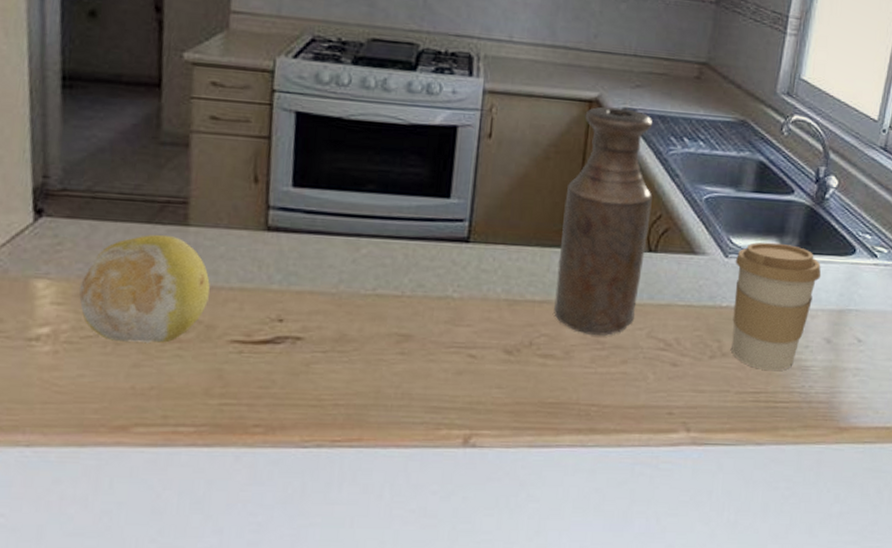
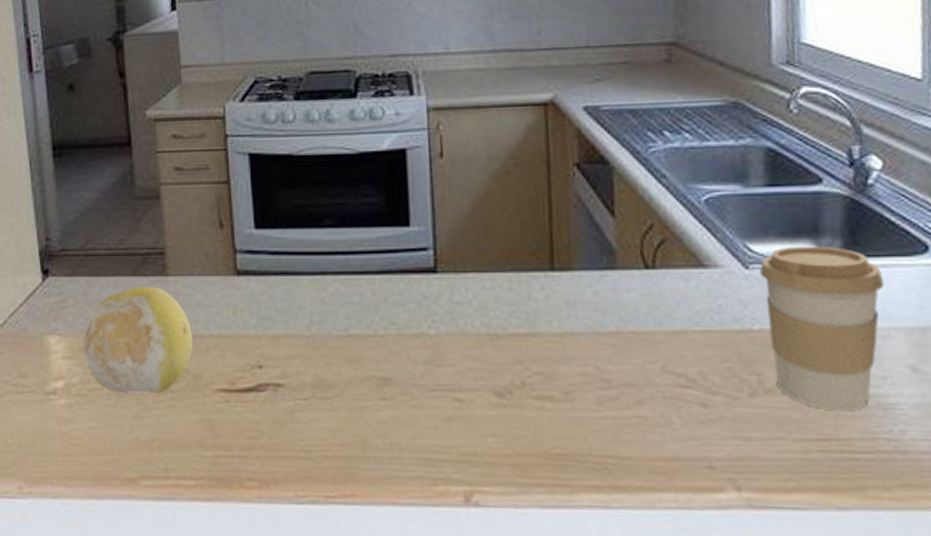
bottle: present [554,106,653,336] -> none [535,107,642,373]

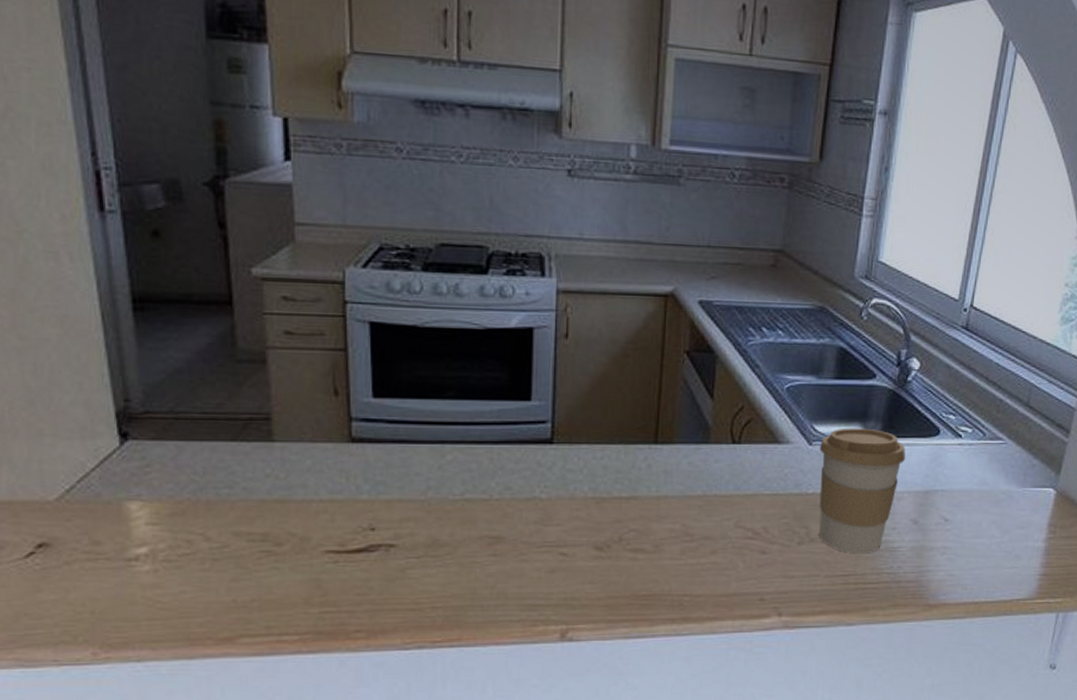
fruit: present [84,286,192,394] -> none [173,451,300,557]

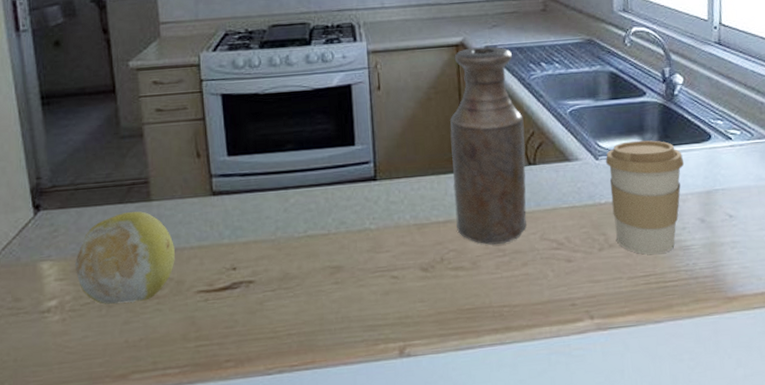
fruit: none [173,451,300,557] -> present [75,211,175,305]
bottle: none [641,300,733,529] -> present [450,46,527,245]

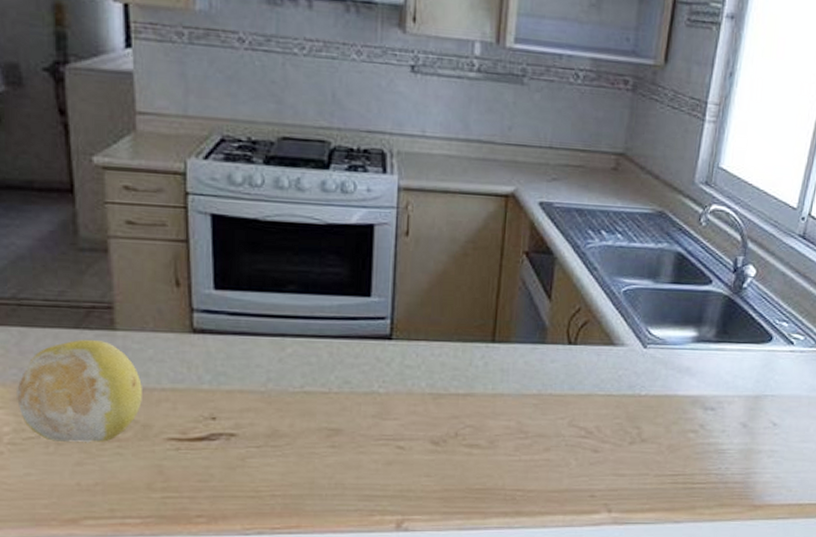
bottle: present [450,46,527,245] -> none [477,201,571,426]
coffee cup: present [605,140,685,255] -> none [650,332,738,455]

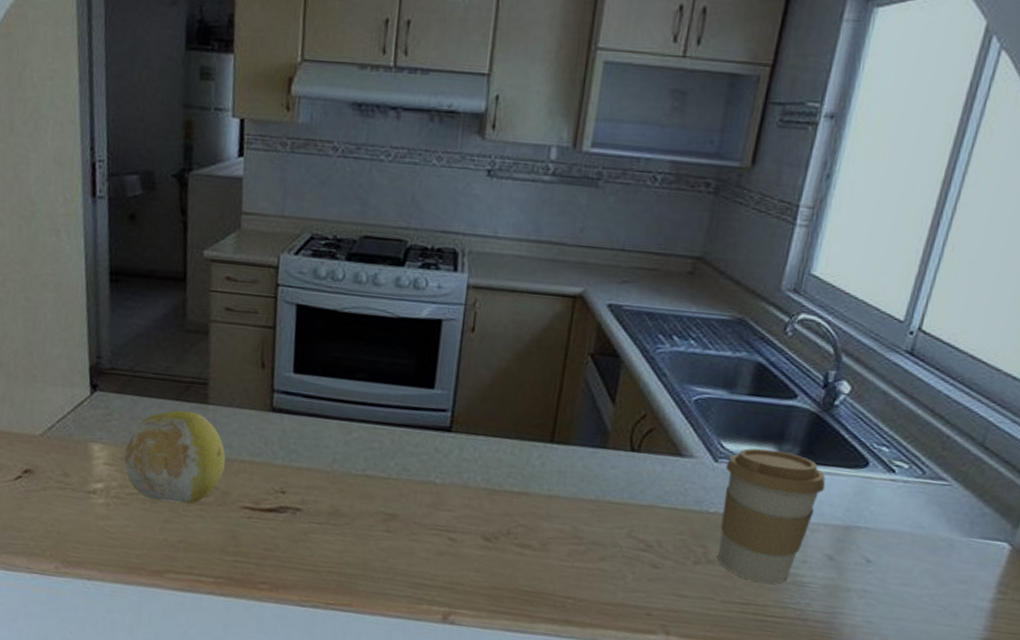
coffee cup: none [650,332,738,455] -> present [718,448,826,584]

